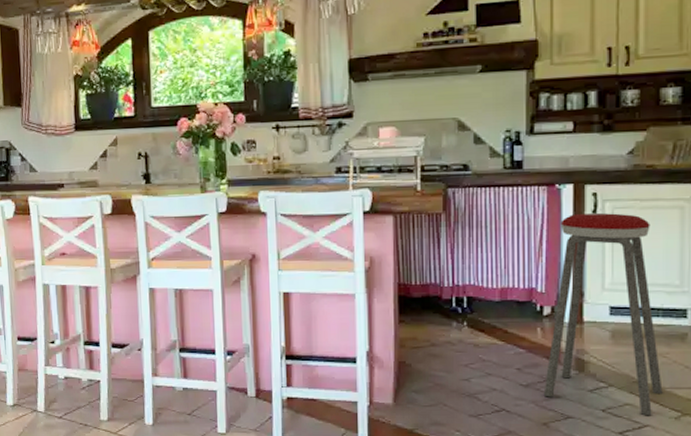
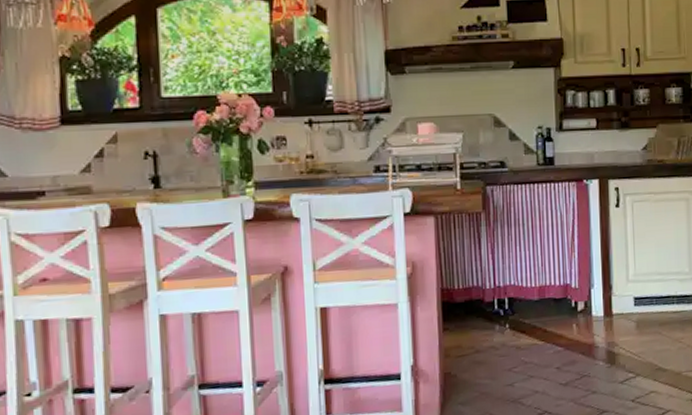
music stool: present [543,213,663,416] -> none [581,206,680,401]

